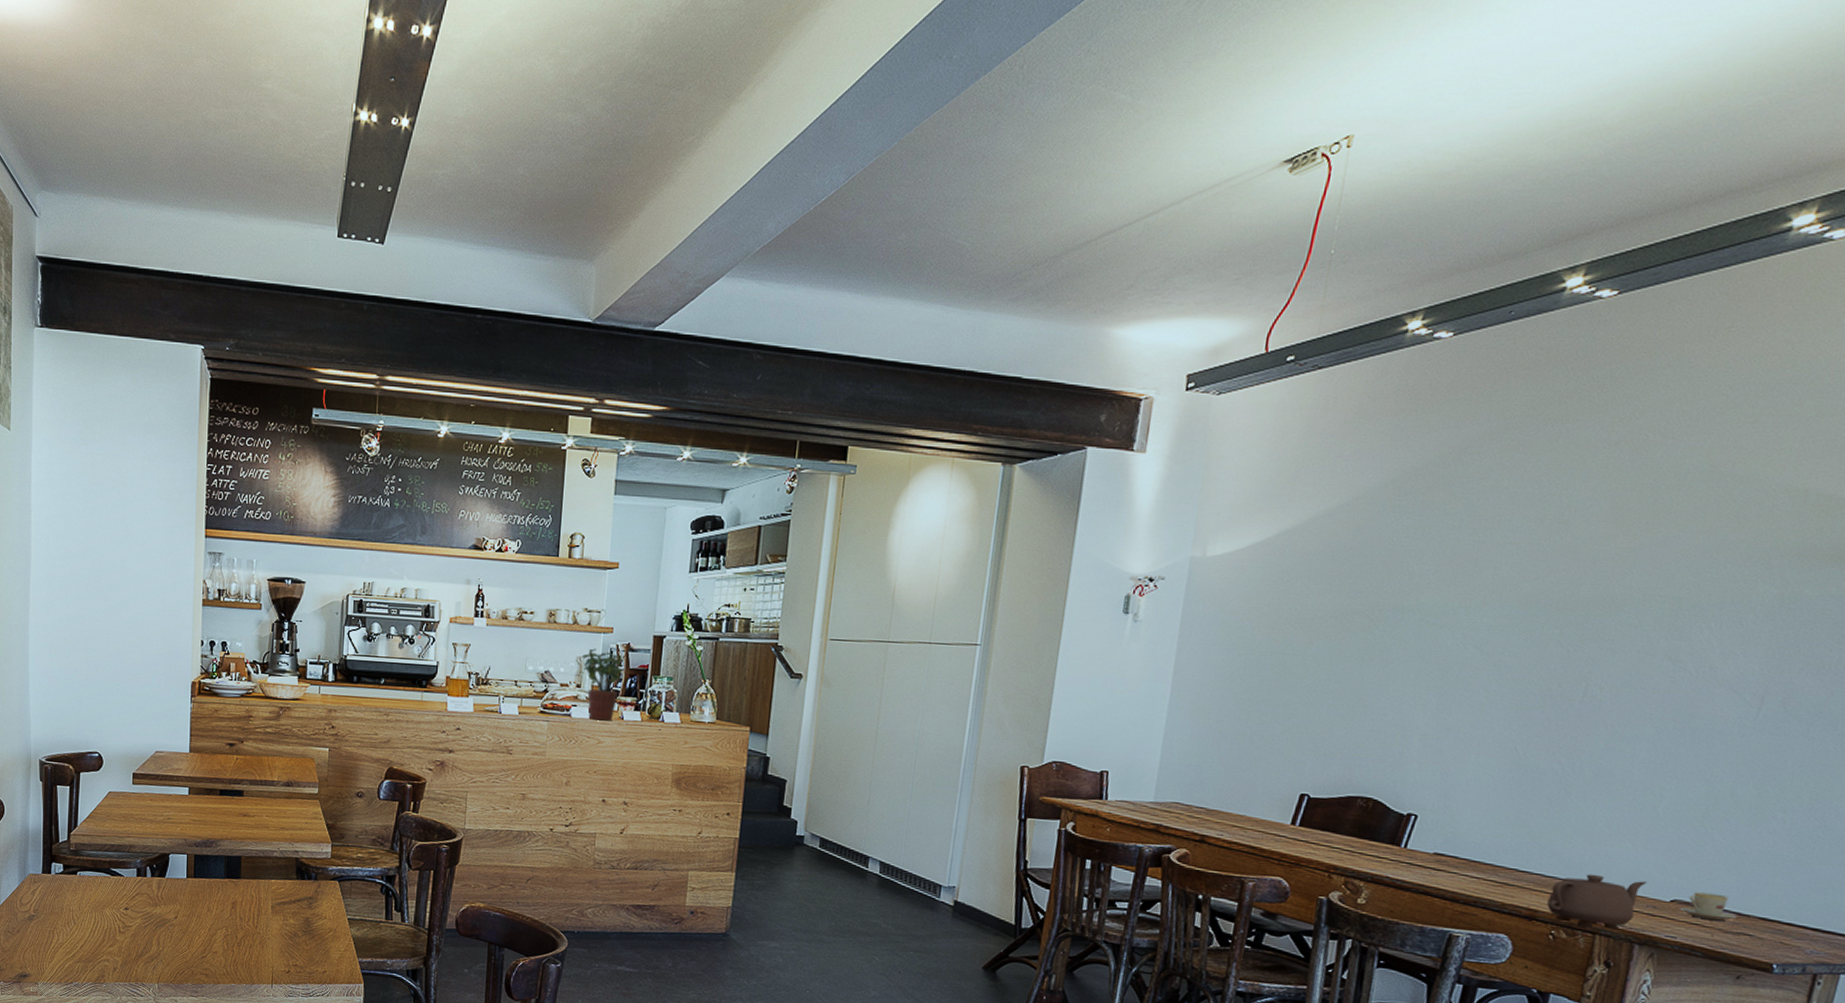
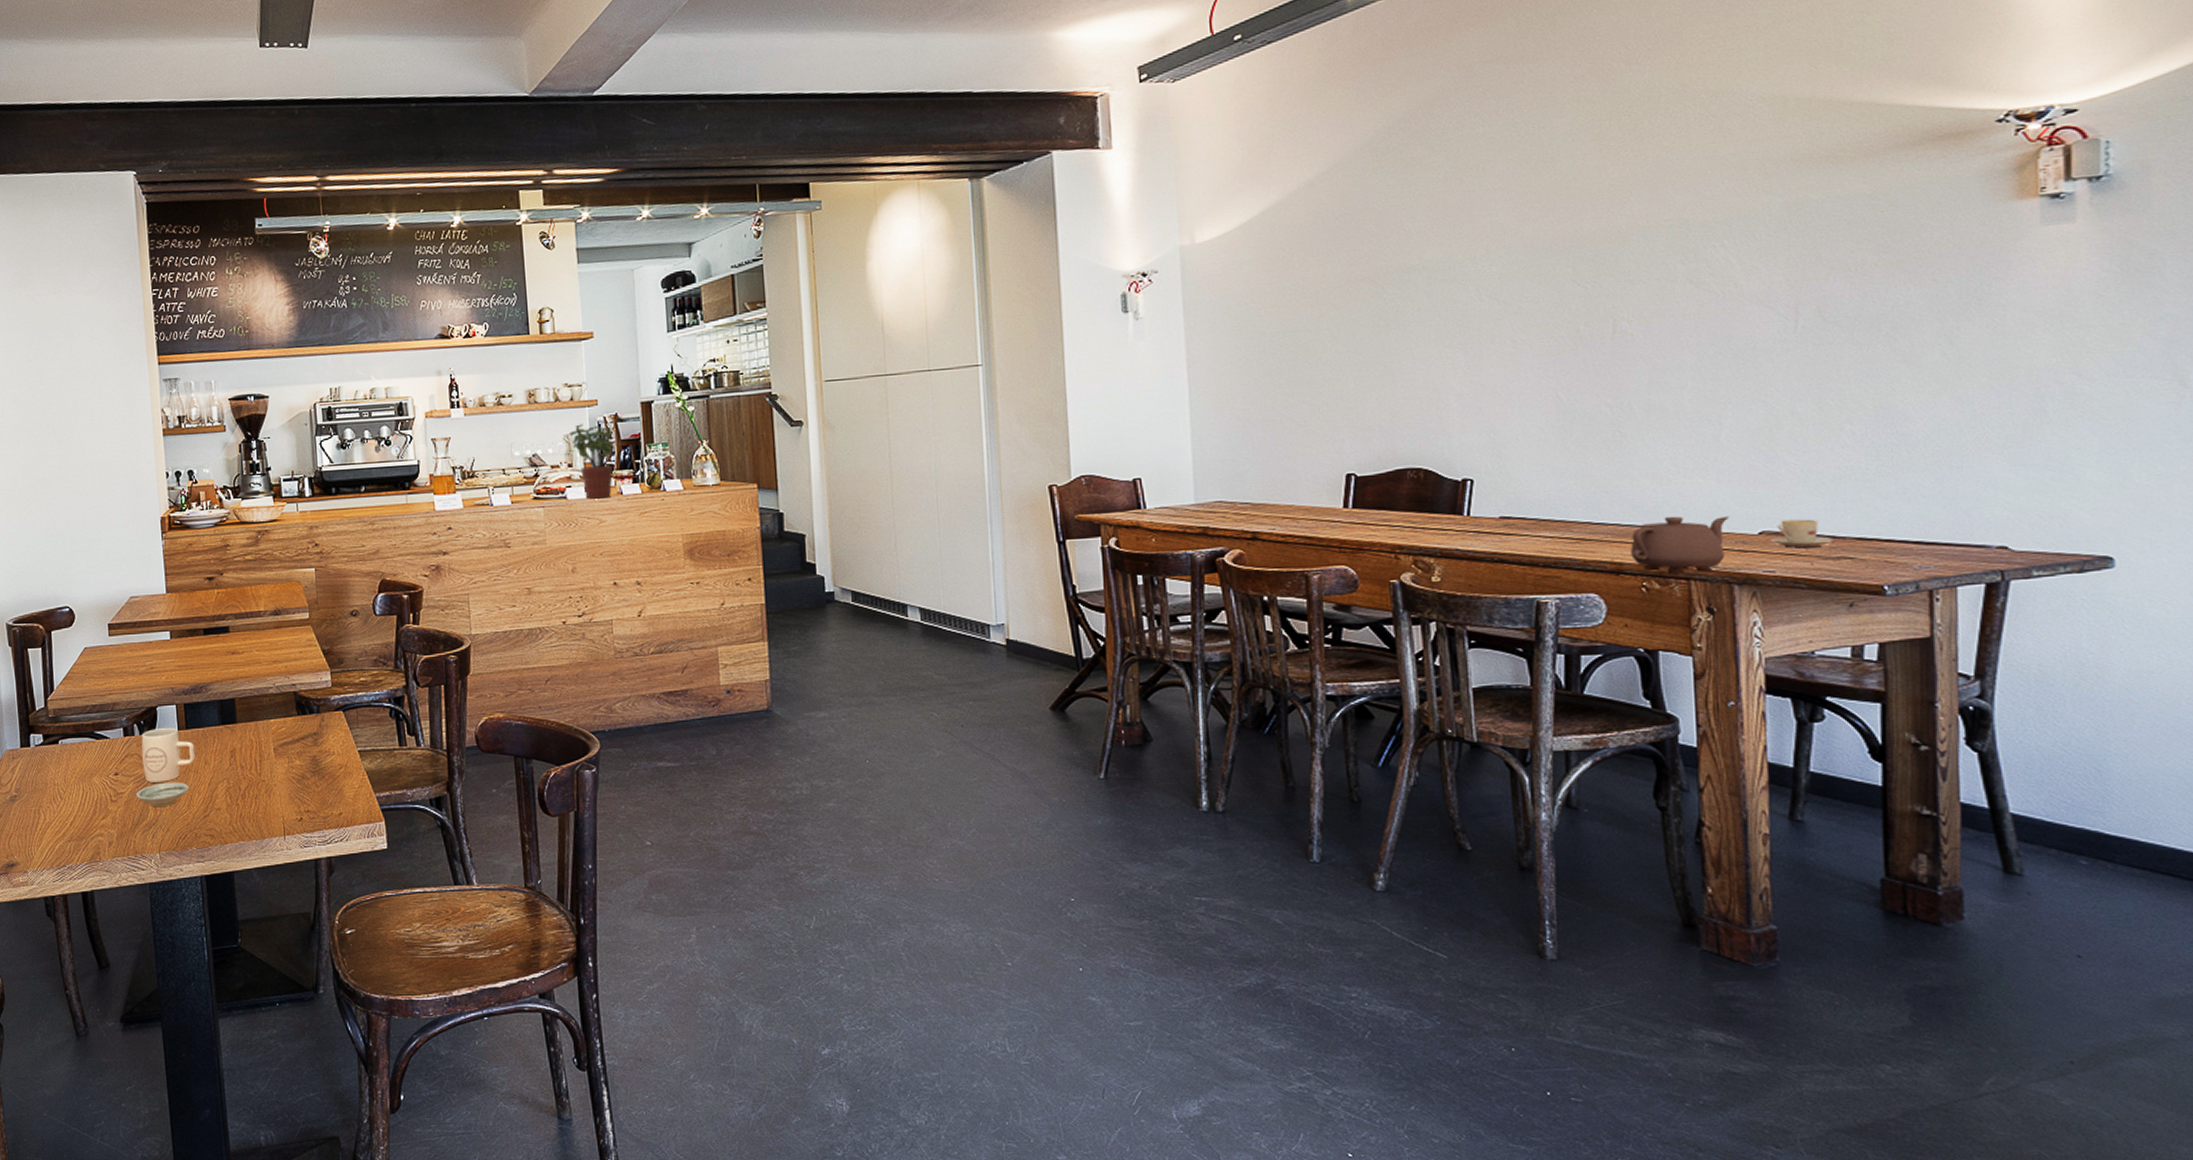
saucer: none [142,922,191,944] -> present [135,782,189,808]
mug: none [150,873,200,923] -> present [141,727,196,784]

